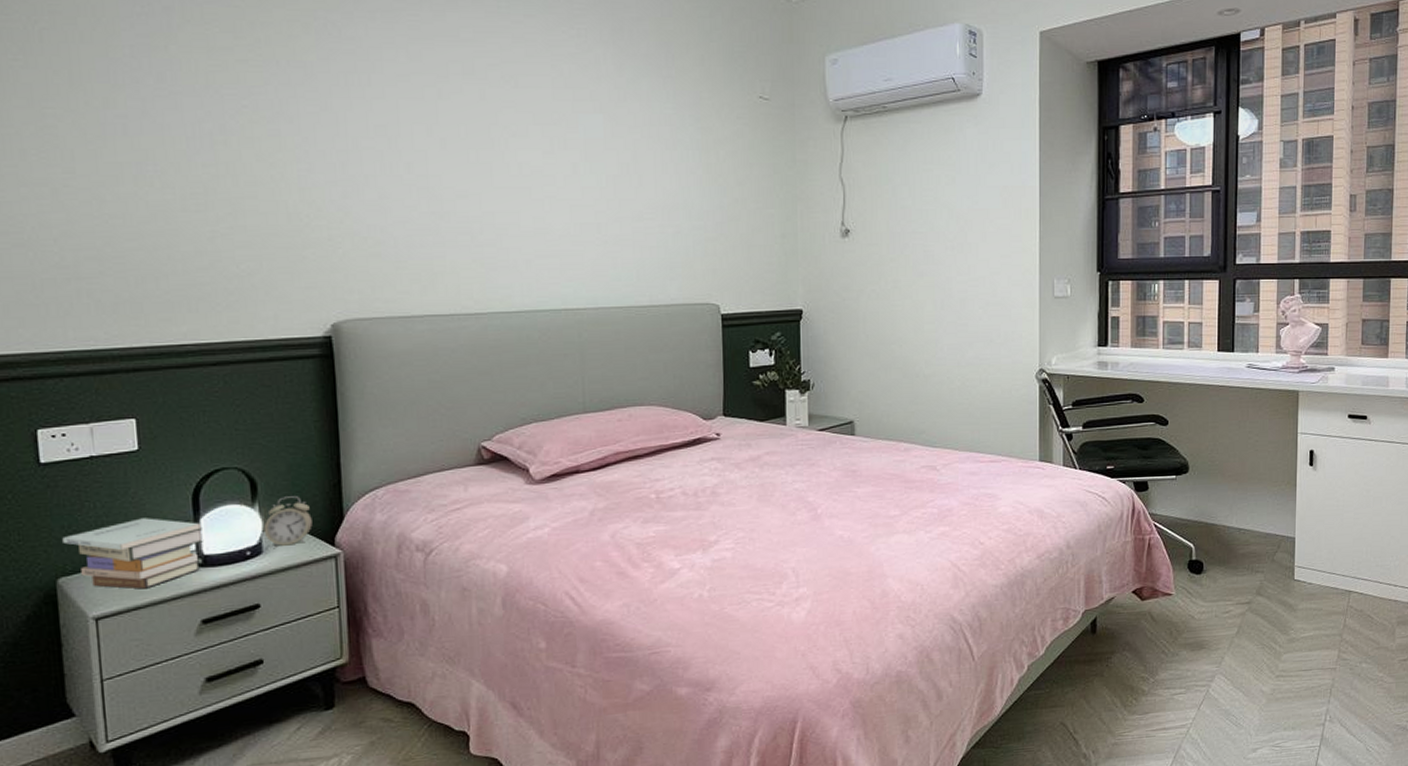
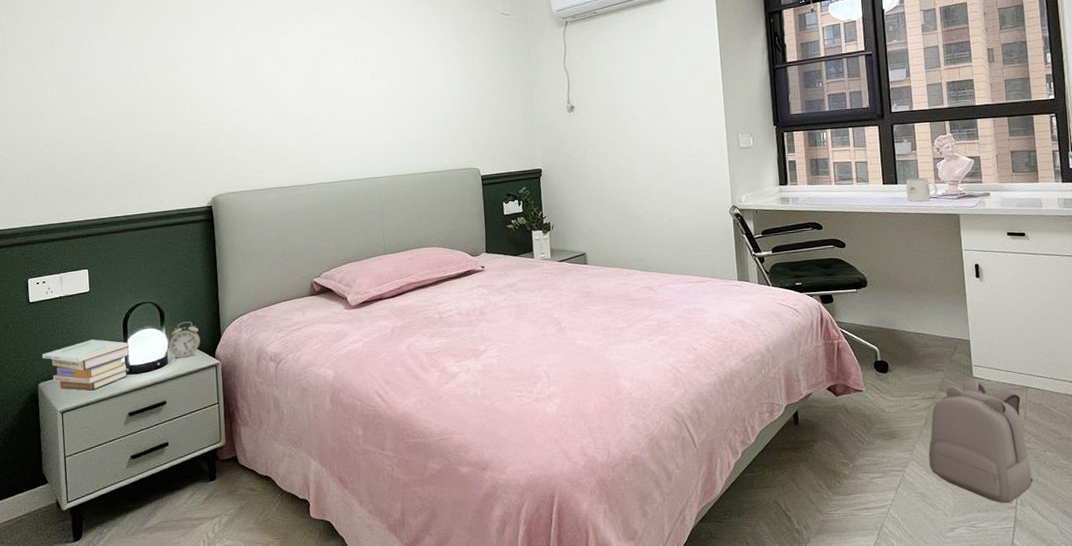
backpack: none [1237,582,1345,721] -> present [928,379,1033,504]
mug: none [1243,345,1278,375] -> present [906,177,938,203]

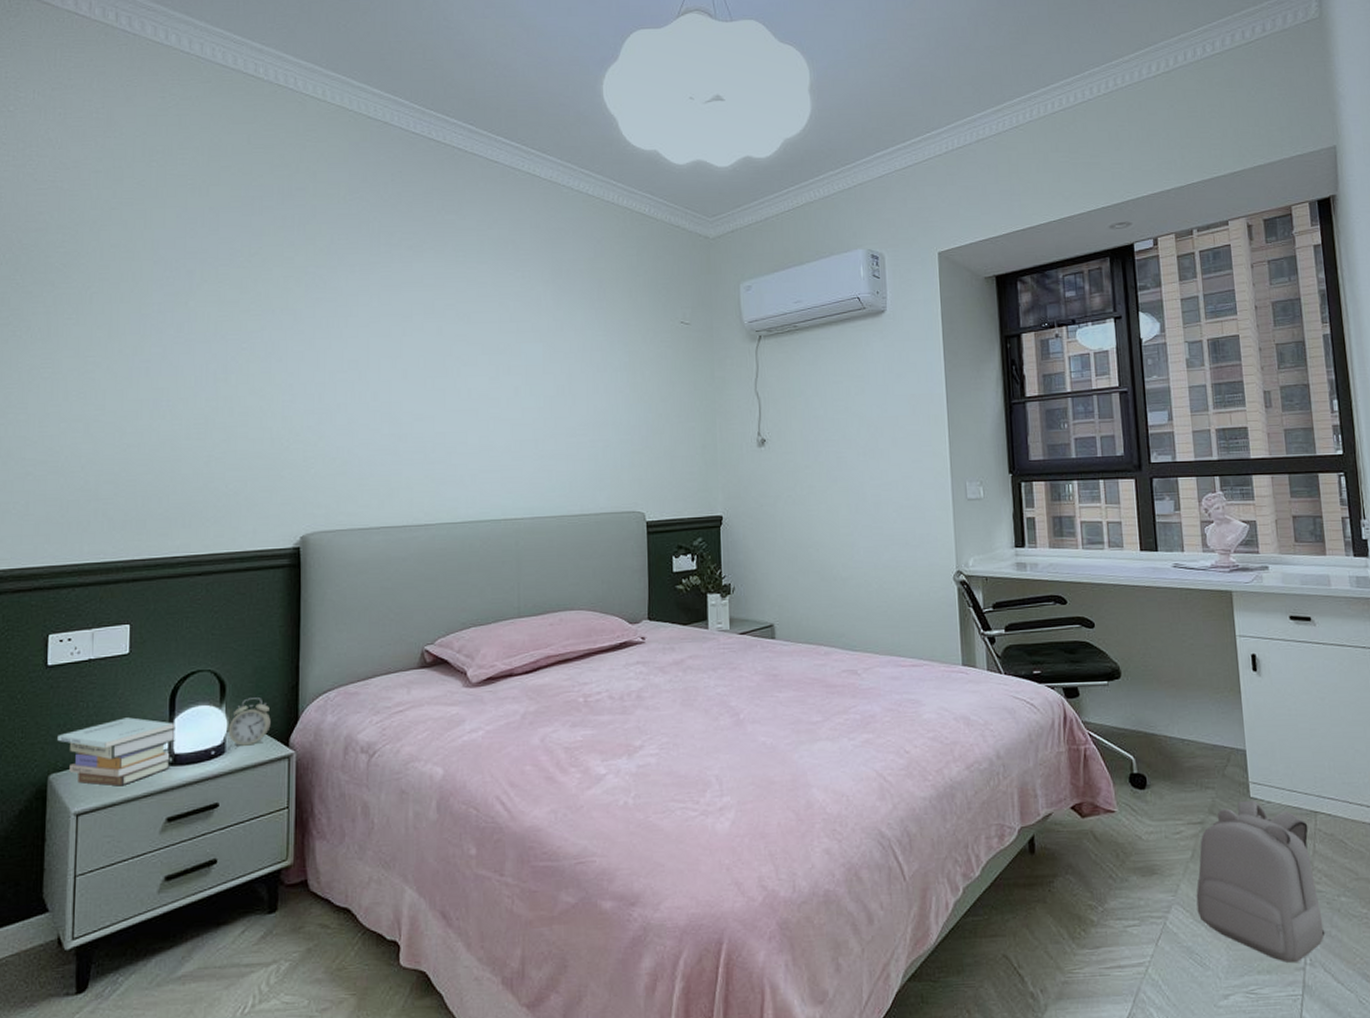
mug: present [906,177,938,203] -> none [1168,544,1206,575]

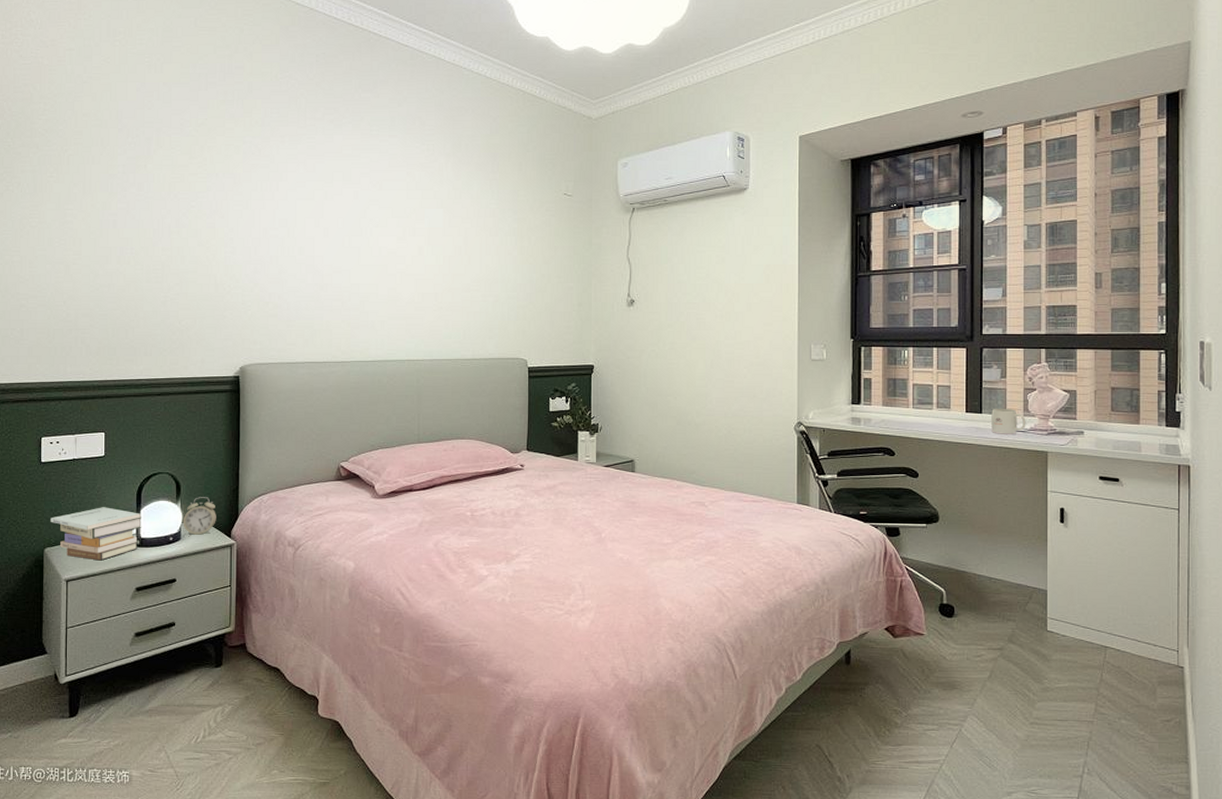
mug: none [1168,544,1206,575] -> present [991,408,1026,436]
backpack: present [1196,800,1325,964] -> none [990,633,1104,772]

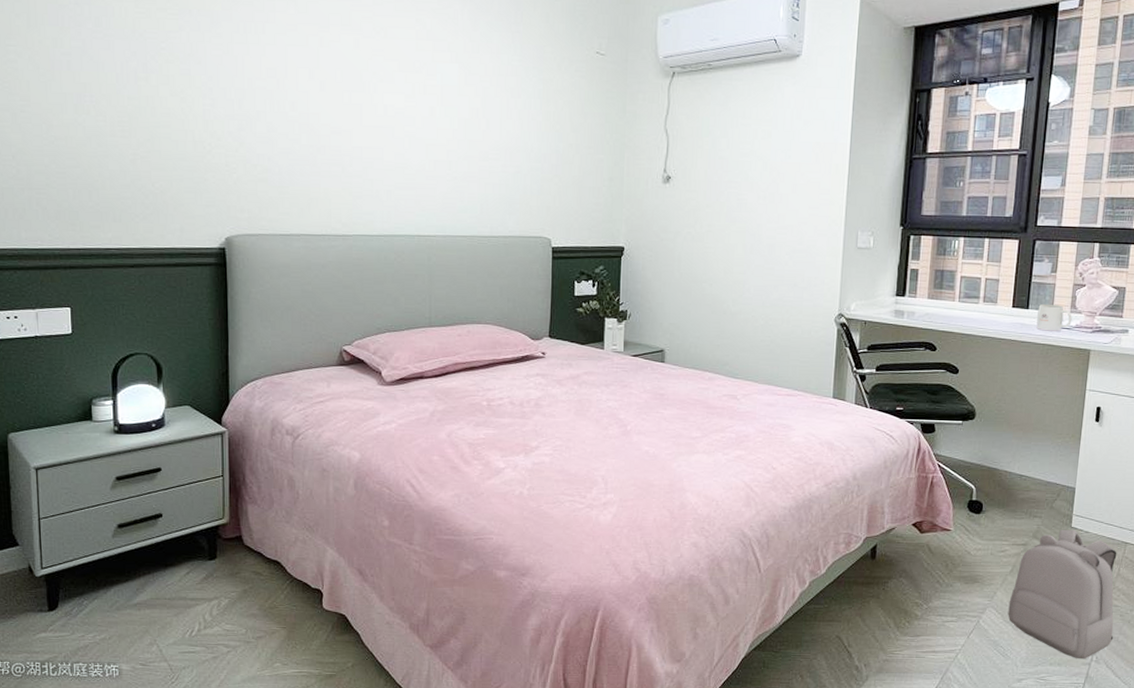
books: present [50,507,141,561] -> none [13,390,119,448]
alarm clock: present [183,497,216,536] -> none [166,380,204,422]
backpack: none [990,633,1104,772] -> present [1008,529,1117,660]

